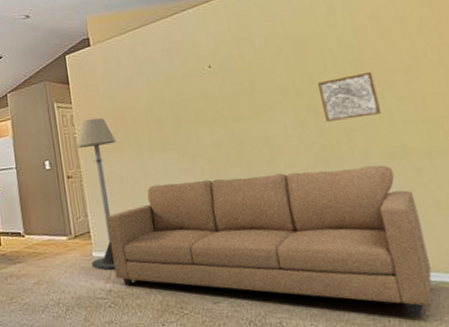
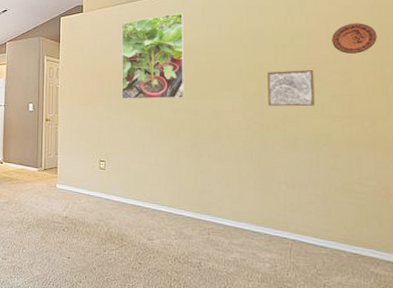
floor lamp: present [76,118,116,270] -> none [54,74,91,201]
sofa: present [106,165,432,318] -> none [72,137,329,275]
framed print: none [137,28,226,139] -> present [121,12,185,99]
decorative plate: none [385,9,439,48] -> present [332,23,377,54]

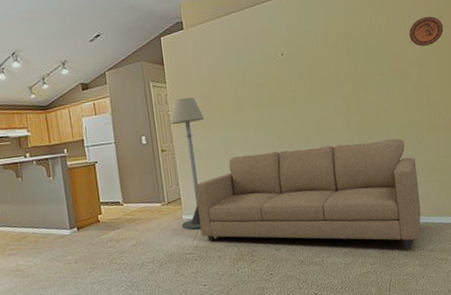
floor lamp: none [54,74,91,201] -> present [170,97,204,230]
sofa: none [72,137,329,275] -> present [195,138,421,249]
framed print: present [121,12,185,99] -> none [224,20,292,117]
wall art: present [266,70,315,107] -> none [360,65,401,104]

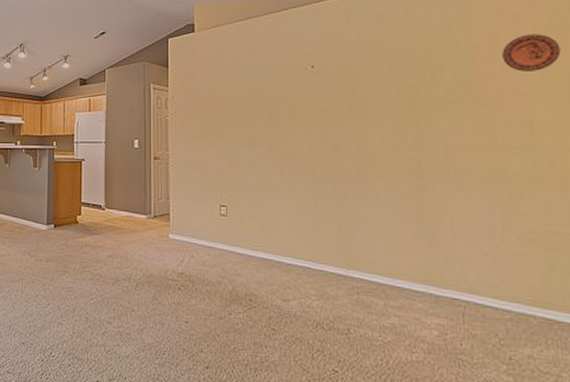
floor lamp: present [170,97,204,230] -> none [166,105,208,254]
sofa: present [195,138,421,249] -> none [187,177,513,345]

